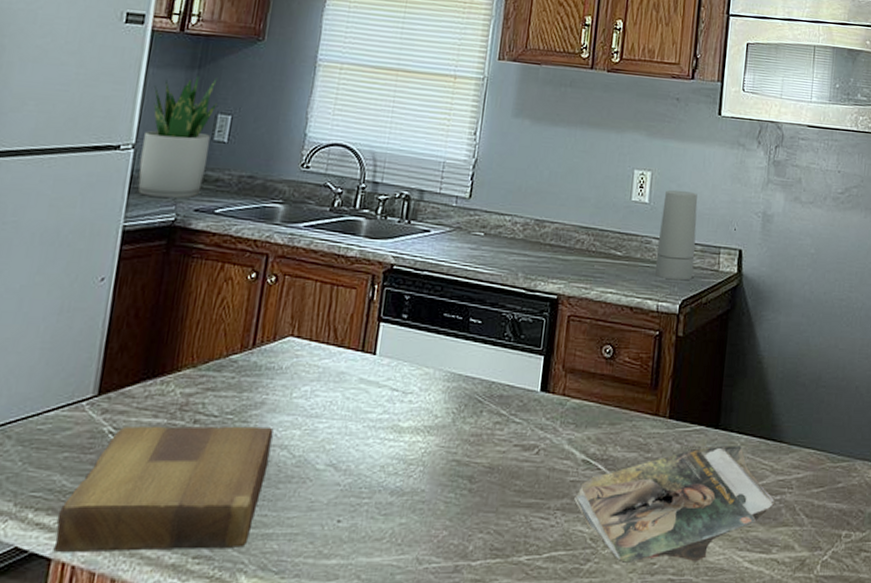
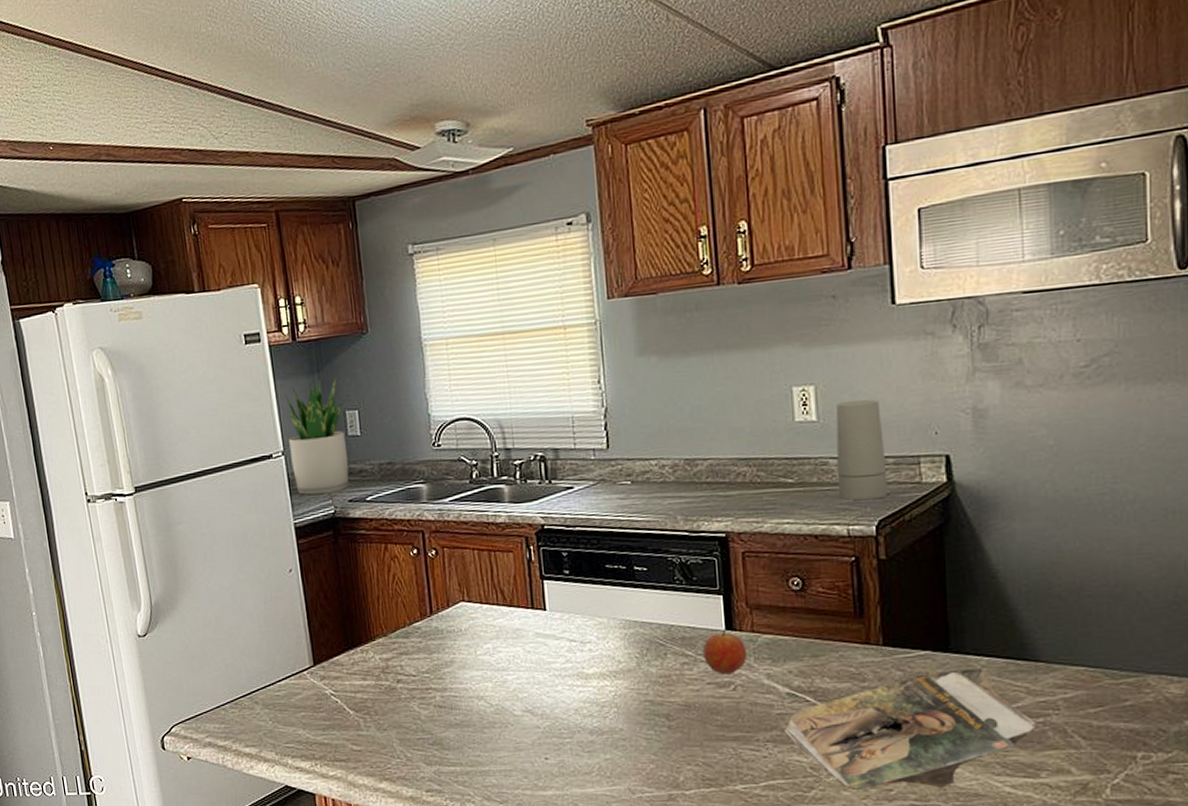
cutting board: present [53,425,274,553] -> none [310,681,471,790]
fruit: none [515,390,556,437] -> present [702,629,748,675]

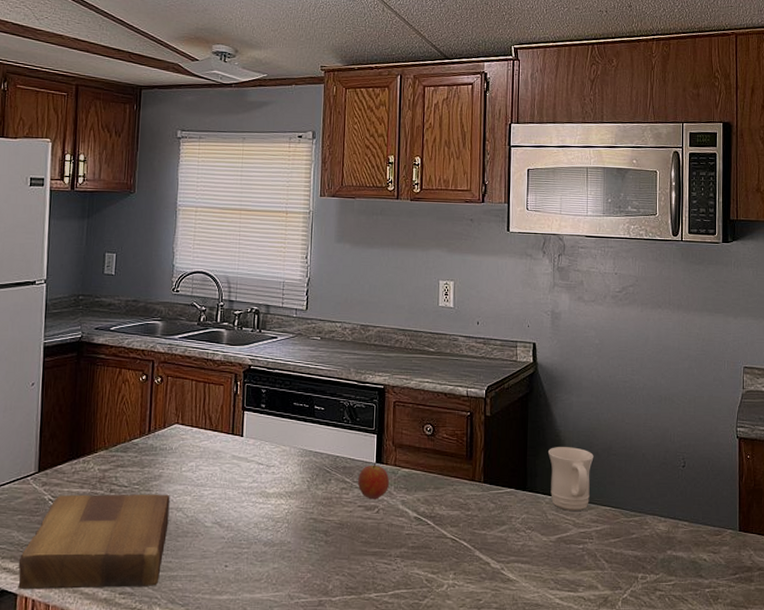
planter: present [285,377,350,495] -> none [51,224,104,320]
cutting board: none [310,681,471,790] -> present [18,494,170,590]
magazine: present [785,668,1038,790] -> none [410,504,579,599]
canister: present [835,399,888,501] -> none [462,295,496,370]
mug: none [981,590,1055,676] -> present [548,447,594,512]

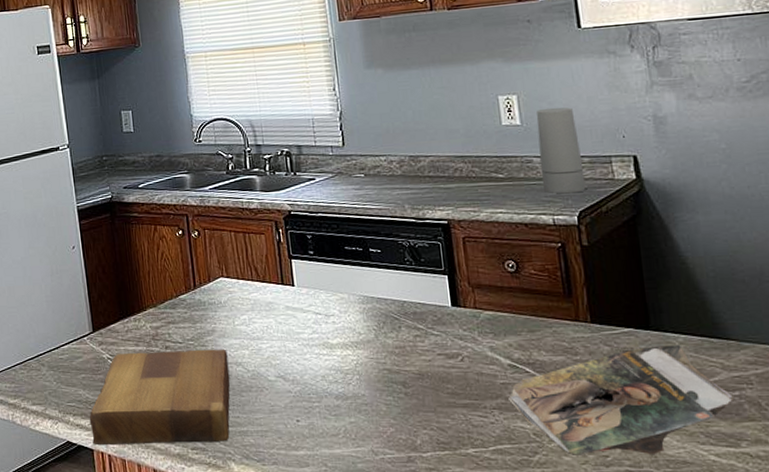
fruit: present [357,462,390,499] -> none [432,305,472,347]
magazine: none [410,504,579,599] -> present [508,345,735,455]
canister: none [462,295,496,370] -> present [536,107,586,194]
mug: present [548,447,594,512] -> none [673,275,742,353]

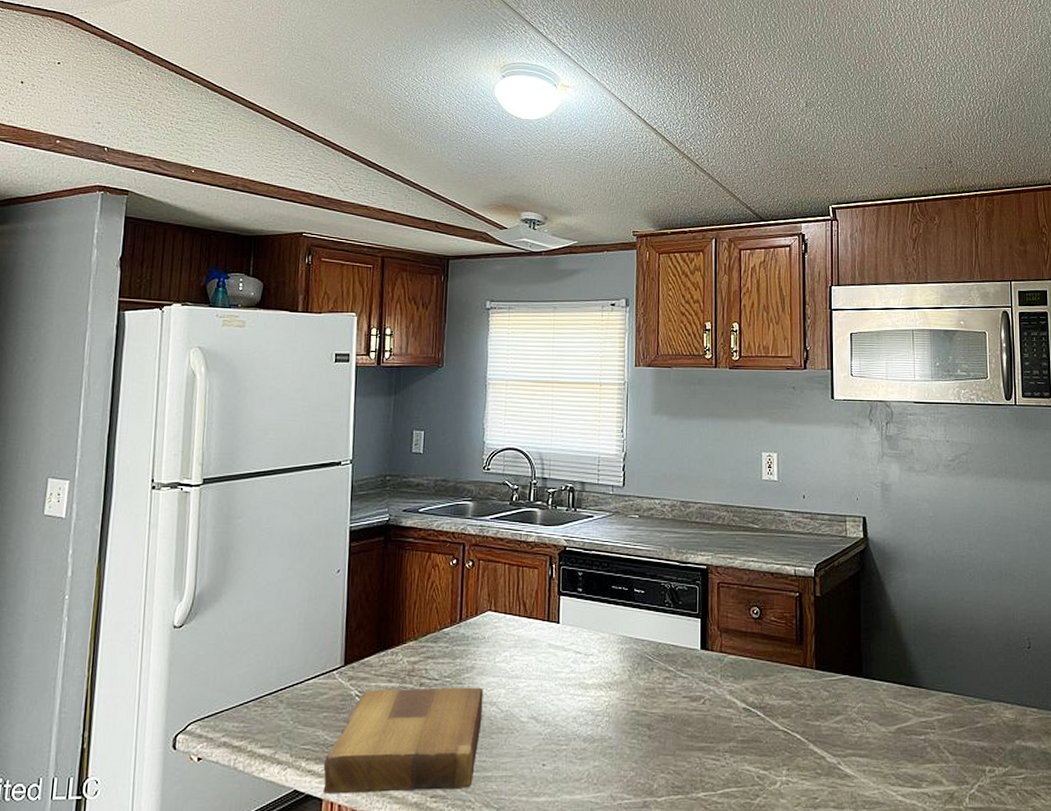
magazine: present [508,345,735,455] -> none [740,692,921,798]
canister: present [536,107,586,194] -> none [789,467,824,547]

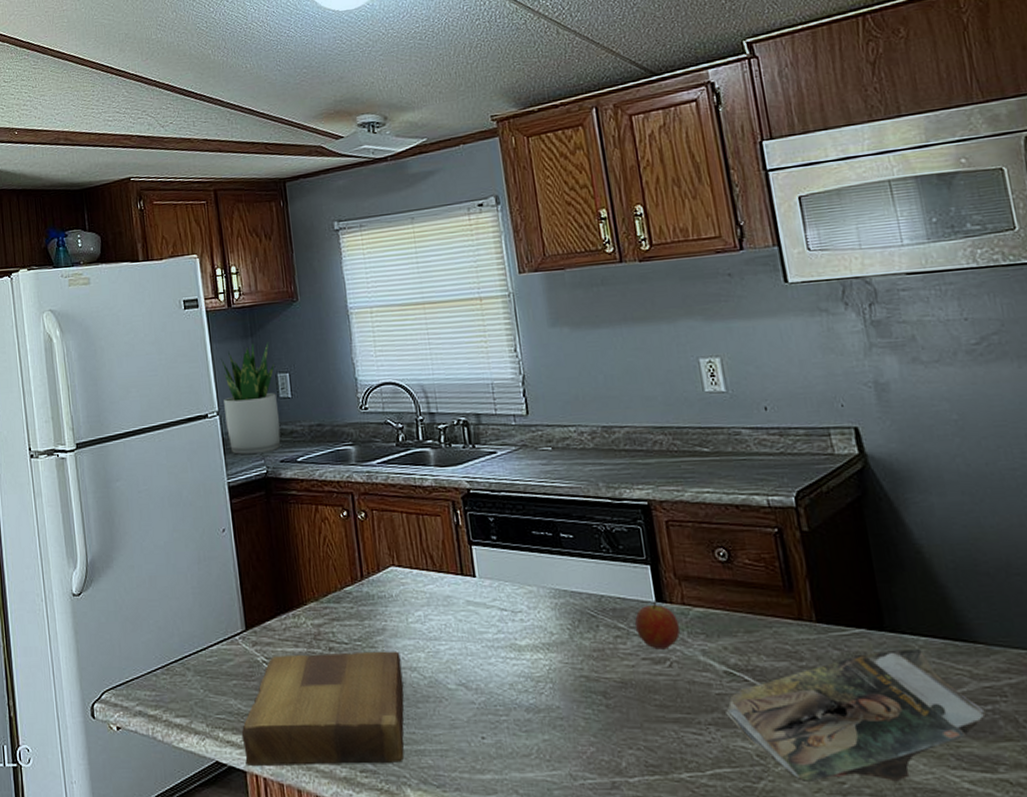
planter: none [357,400,412,502] -> present [221,342,281,455]
fruit: none [681,649,716,689] -> present [634,601,681,650]
magazine: none [740,692,921,798] -> present [726,649,988,782]

